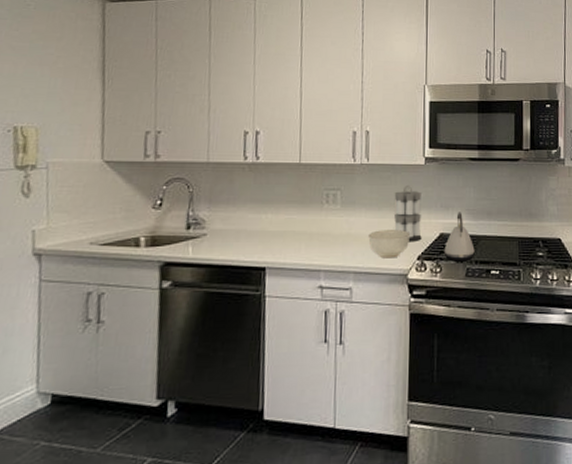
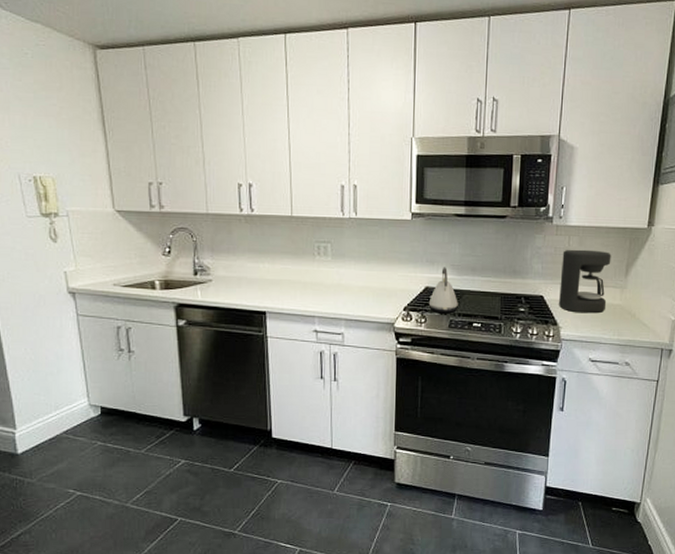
bowl: present [368,230,411,259] -> none [358,282,397,308]
spice rack: present [394,184,422,243] -> none [381,239,408,294]

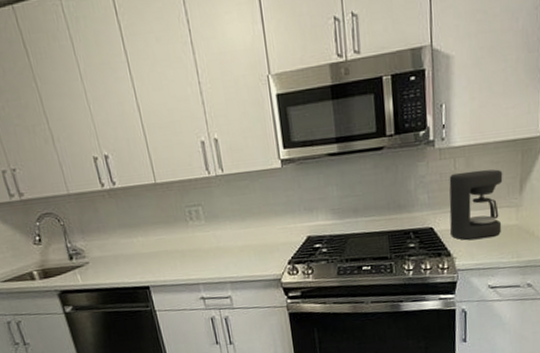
kettle: present [428,267,458,315] -> none [313,212,344,264]

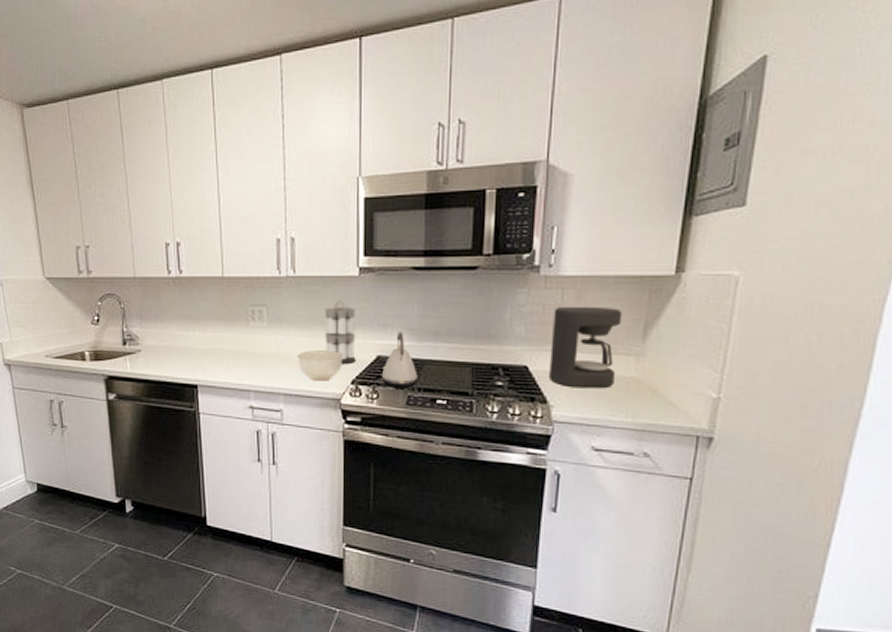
bowl: none [237,237,278,267] -> present [298,350,344,381]
spice rack: none [255,191,290,249] -> present [324,300,356,365]
kettle: none [313,212,344,264] -> present [381,332,418,390]

